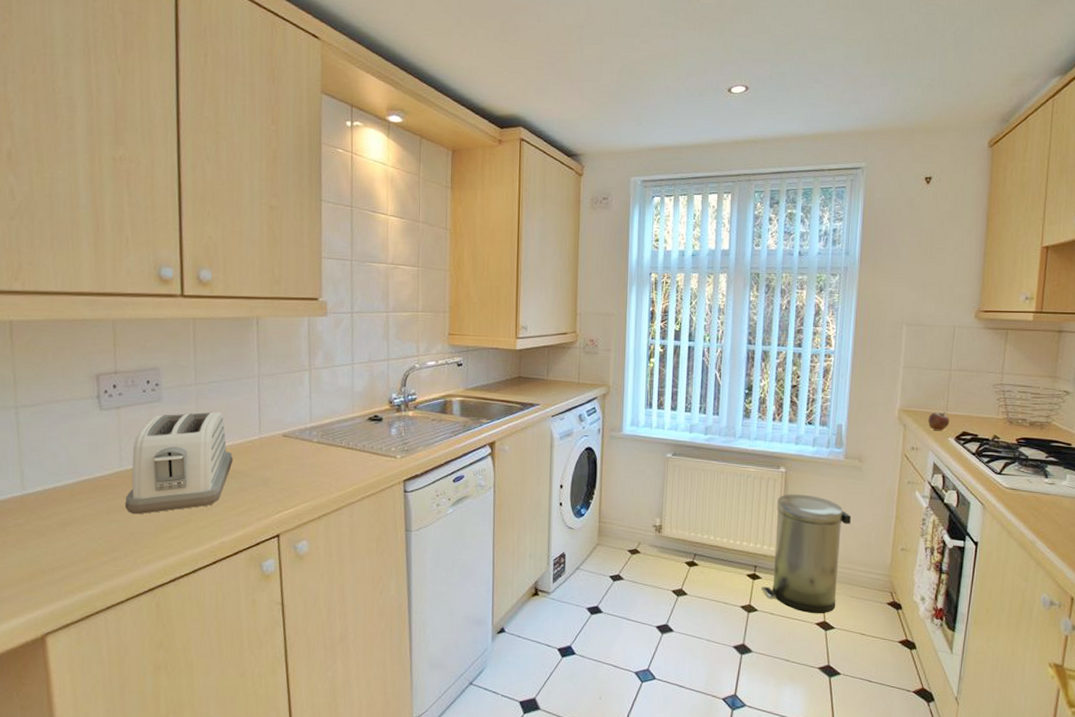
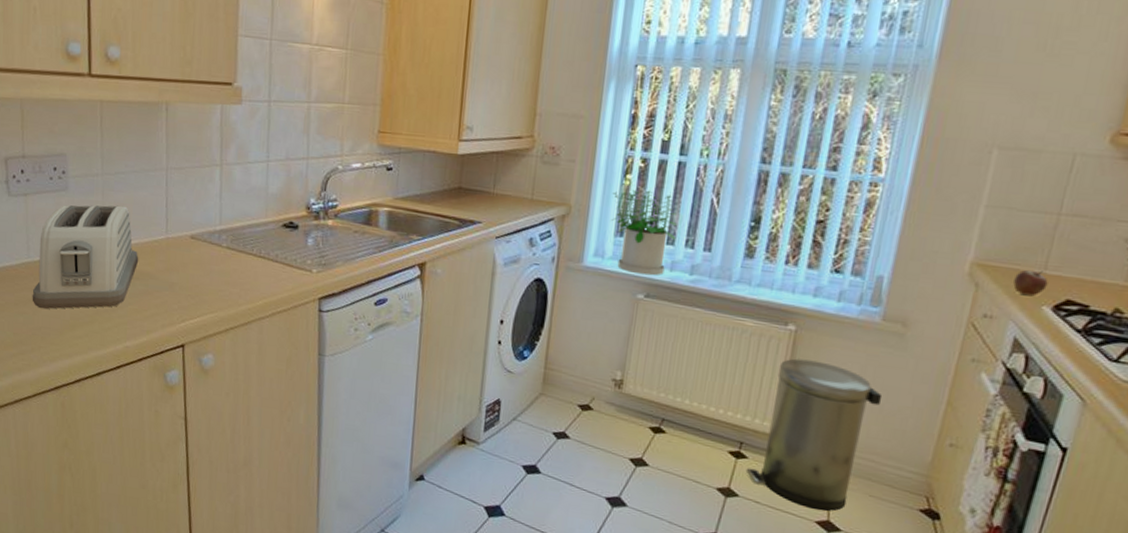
potted plant: none [641,370,692,438] -> present [611,190,677,276]

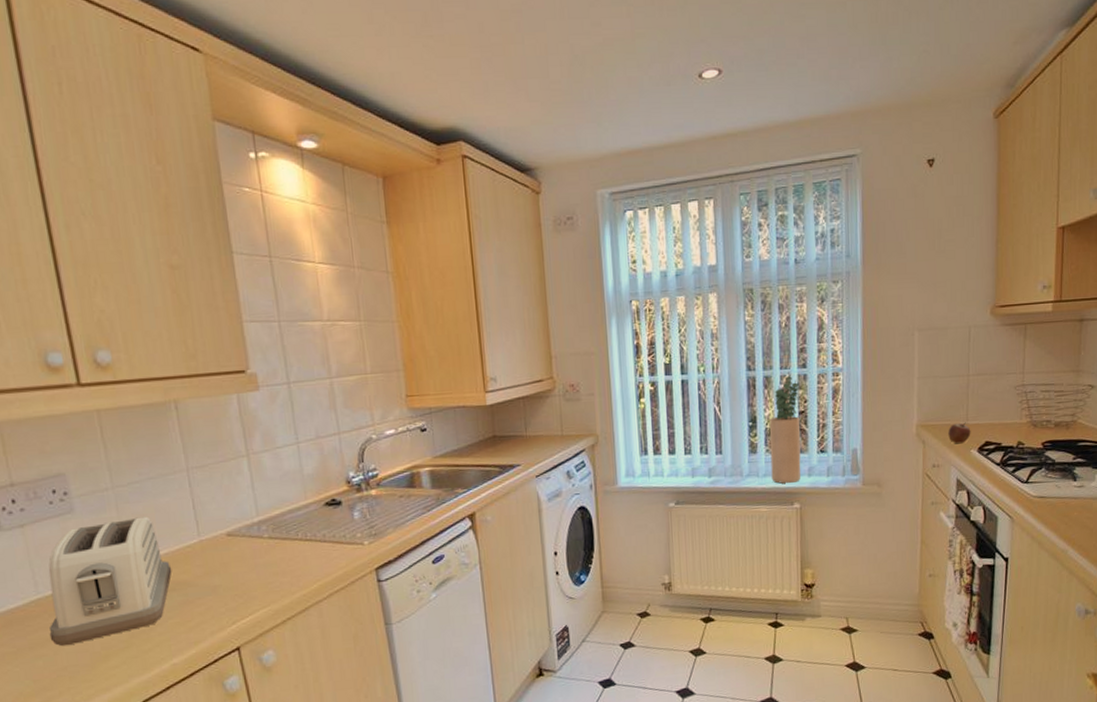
potted plant: present [611,190,677,276] -> none [631,409,692,486]
pedal bin: present [745,358,883,511] -> none [784,529,875,656]
vase: none [766,172,823,302] -> present [769,372,801,484]

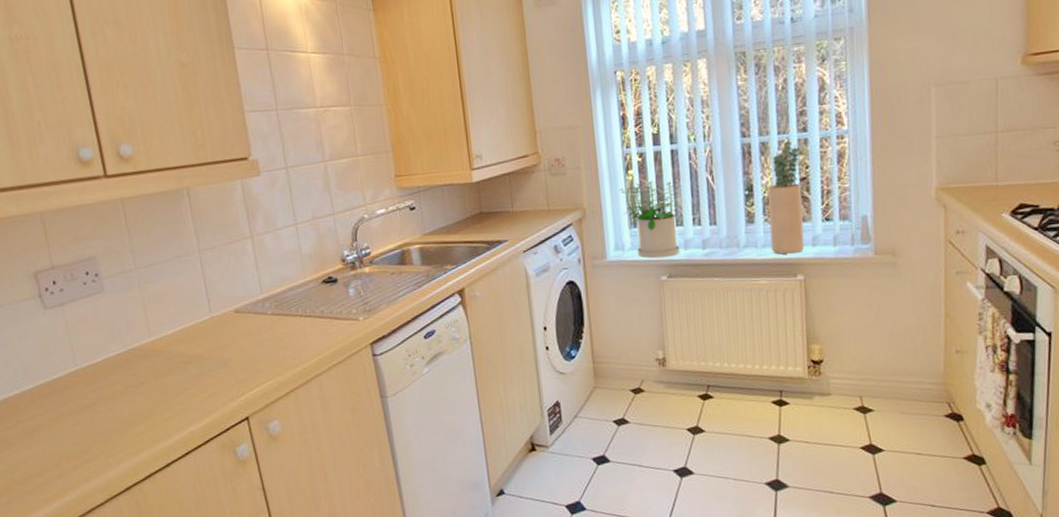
toaster: present [48,516,172,647] -> none [84,295,188,414]
potted plant: none [631,409,692,486] -> present [619,181,684,259]
fruit: present [948,422,971,444] -> none [974,183,1002,208]

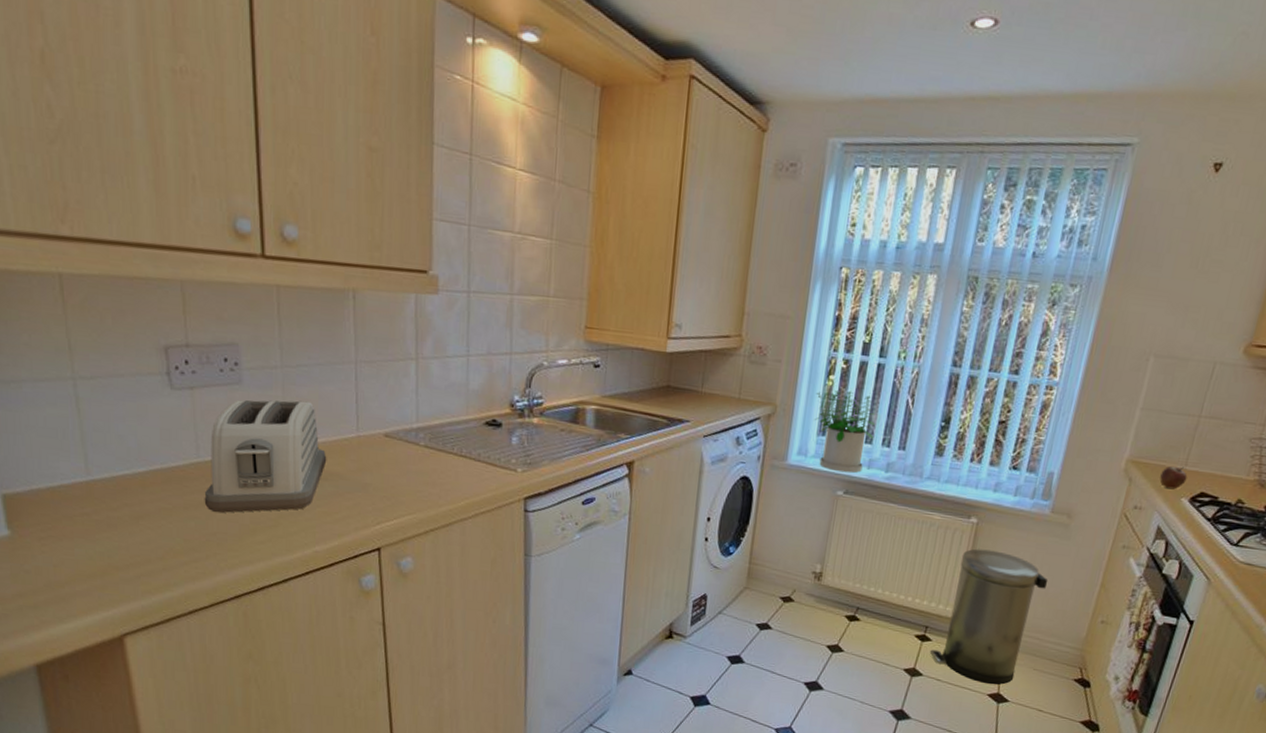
toaster: none [84,295,188,414] -> present [204,400,327,513]
vase: present [768,137,805,255] -> none [952,376,1006,497]
pedal bin: none [790,302,891,437] -> present [929,548,1048,685]
fruit: none [974,183,1002,208] -> present [1159,466,1188,490]

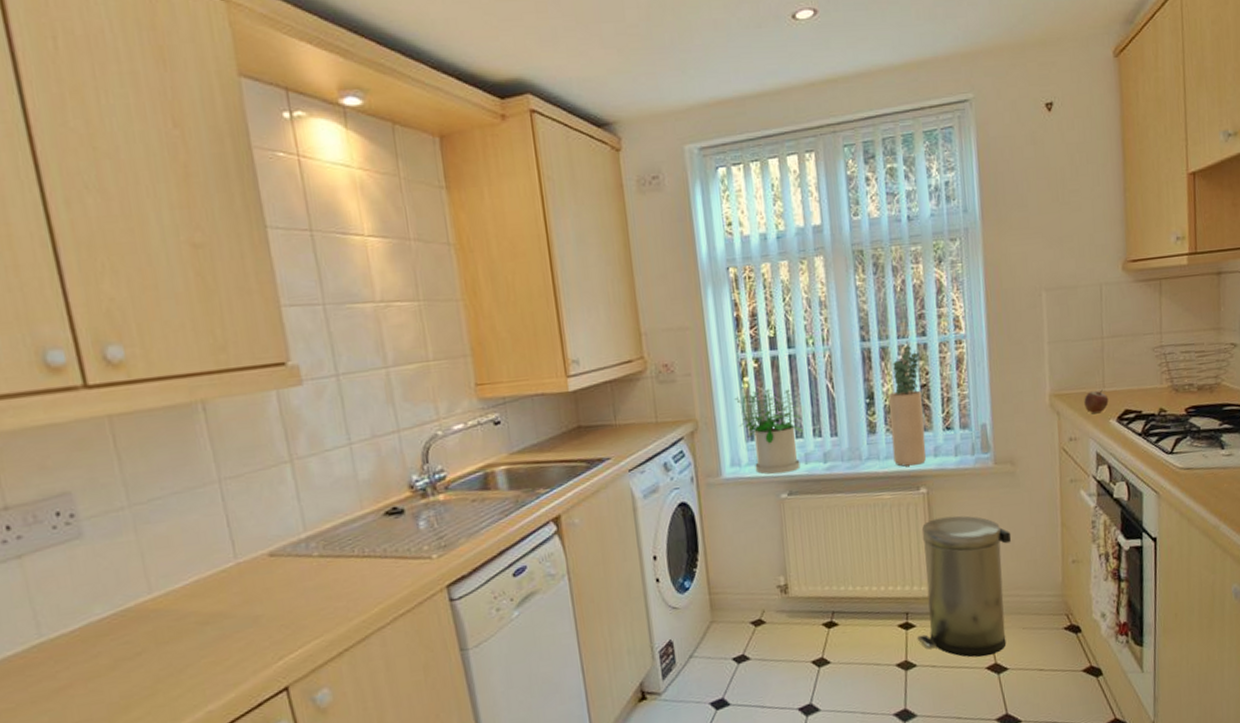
toaster: present [204,400,327,513] -> none [52,538,205,698]
vase: none [952,376,1006,497] -> present [889,341,927,467]

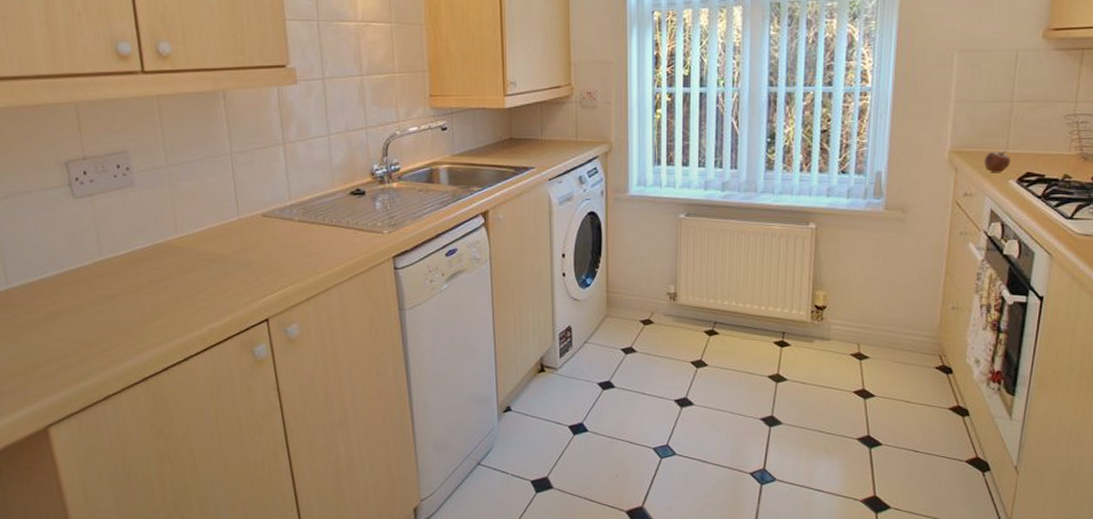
potted plant: present [734,388,804,475] -> none [647,121,706,197]
vase: present [889,341,927,467] -> none [787,89,823,203]
pedal bin: present [917,515,1012,658] -> none [790,252,894,382]

